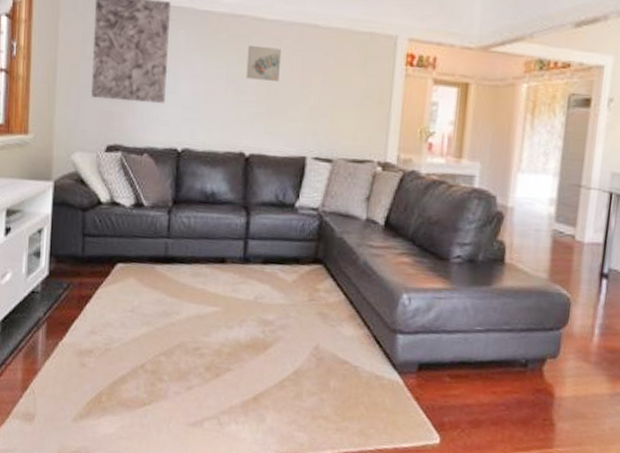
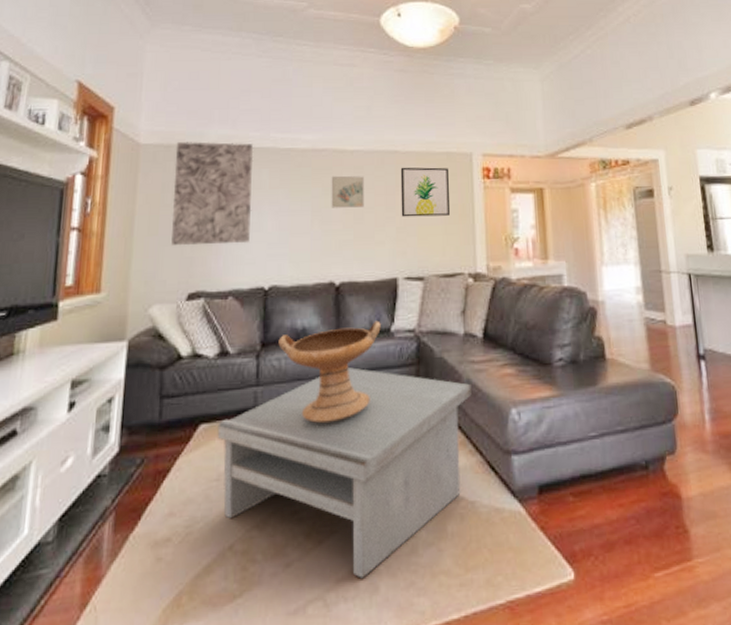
coffee table: none [132,234,367,410] -> present [217,367,472,578]
decorative bowl: none [189,195,286,279] -> present [278,320,381,423]
wall art: none [316,43,370,101] -> present [400,167,451,217]

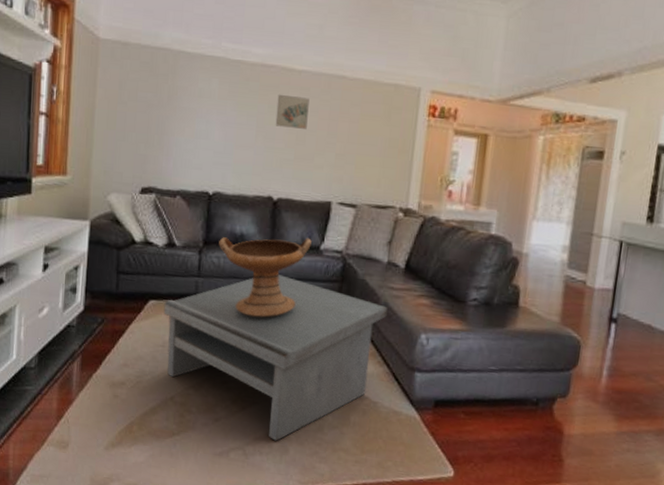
wall art: present [171,141,254,245] -> none [127,41,206,149]
wall art: present [400,167,451,217] -> none [342,94,394,149]

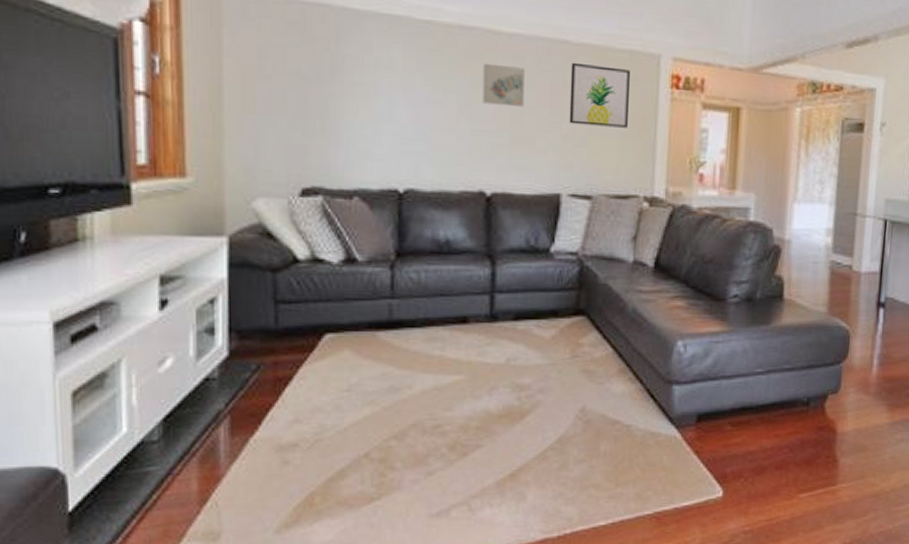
coffee table: present [163,275,388,441] -> none [346,287,637,488]
decorative bowl: present [219,237,312,317] -> none [417,239,539,341]
wall art: none [342,94,394,149] -> present [569,62,631,128]

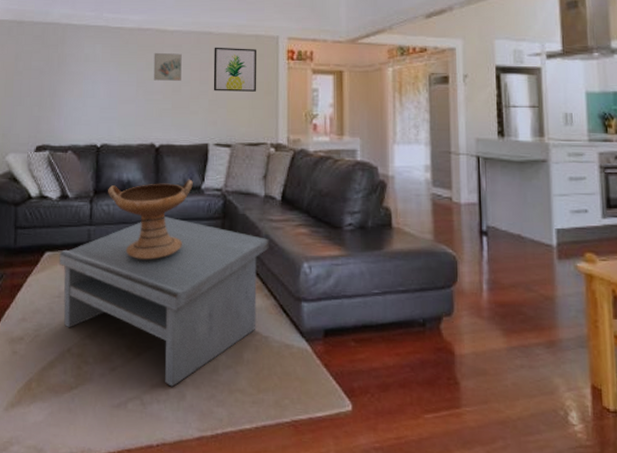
coffee table: none [346,287,637,488] -> present [59,216,269,387]
decorative bowl: none [417,239,539,341] -> present [108,179,193,260]

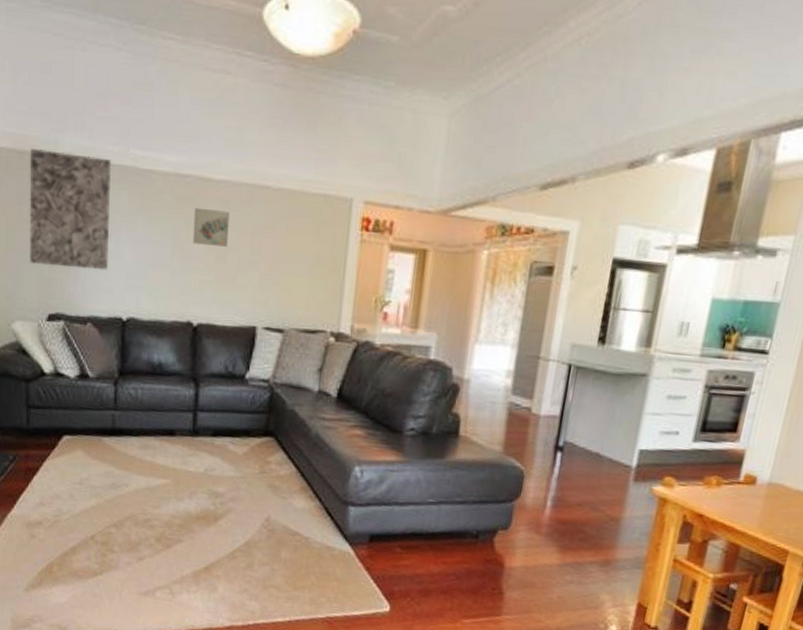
wall art: none [23,19,90,107] -> present [29,149,112,271]
coffee table: present [59,216,269,387] -> none [79,406,319,579]
decorative bowl: present [108,179,193,260] -> none [135,366,236,452]
wall art: present [213,47,257,92] -> none [266,206,323,268]

